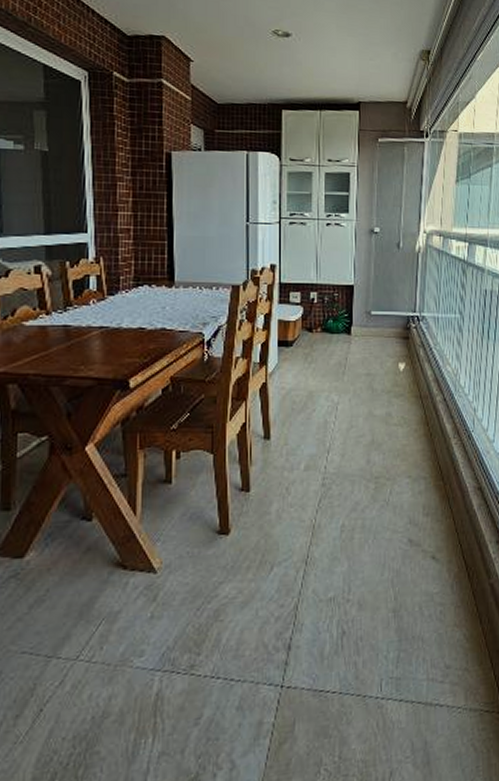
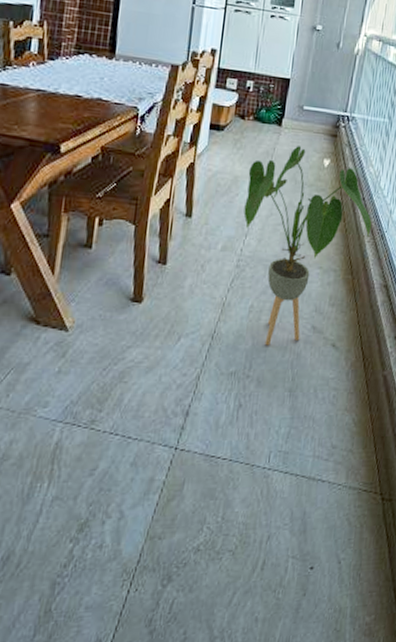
house plant: none [323,353,456,566] -> present [244,146,371,346]

